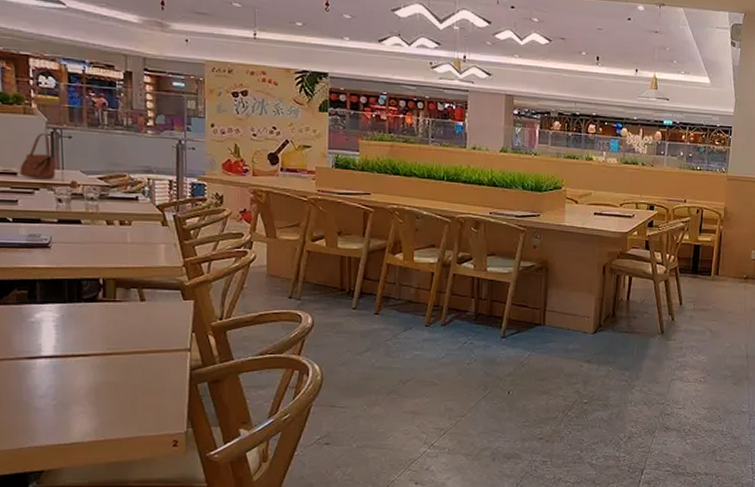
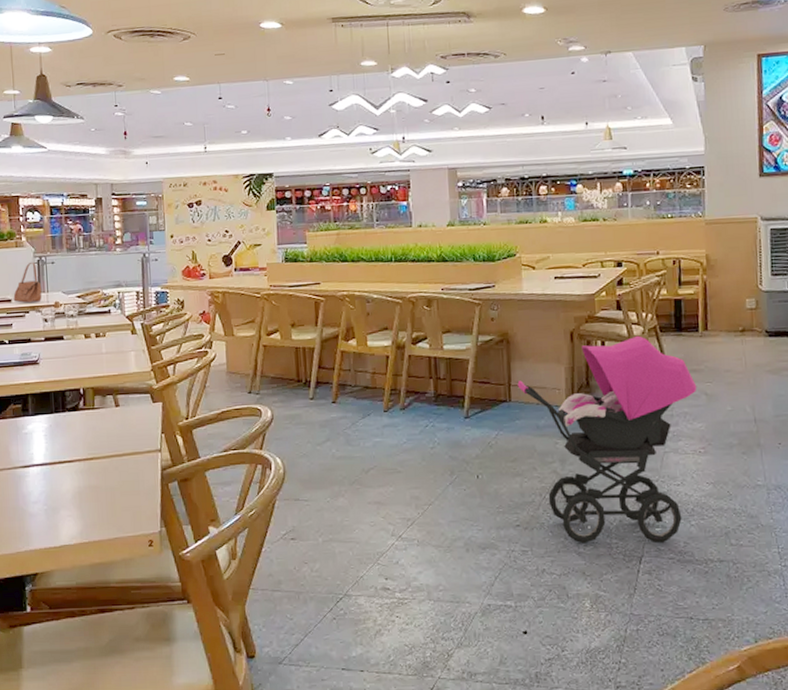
baby stroller: none [552,274,705,458] -> present [517,335,697,544]

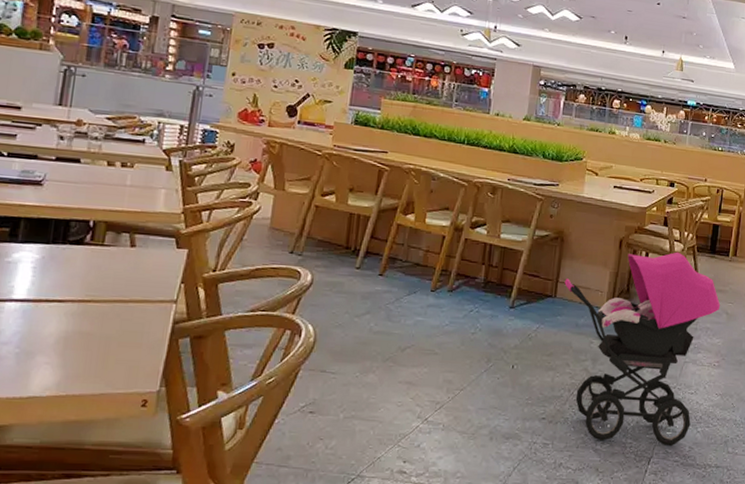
handbag: present [13,261,42,304] -> none [24,69,64,117]

